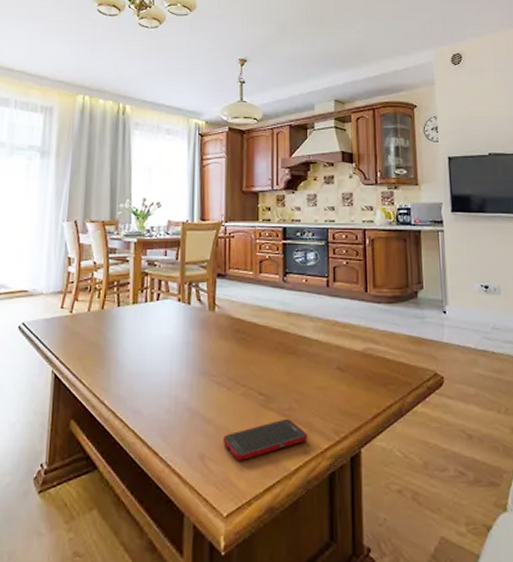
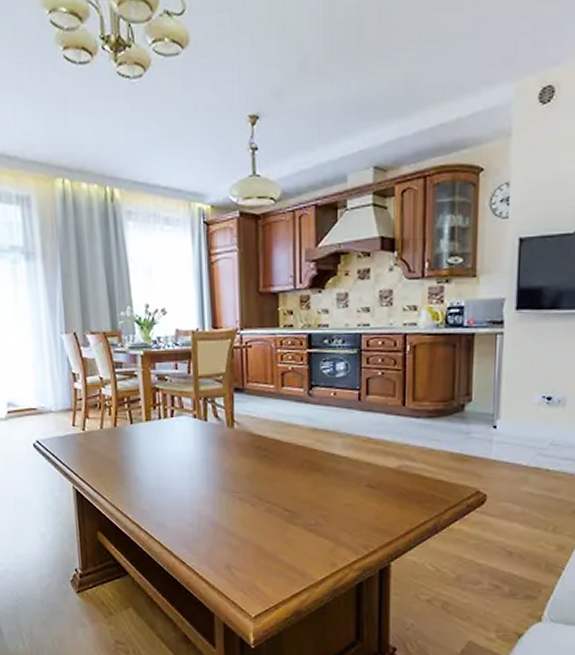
cell phone: present [223,418,308,461] -> none [249,533,335,570]

